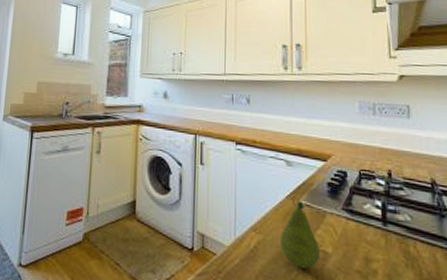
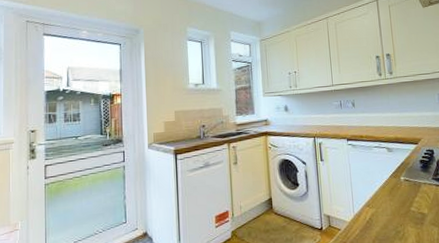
fruit: present [280,201,320,269] -> none [388,178,419,229]

